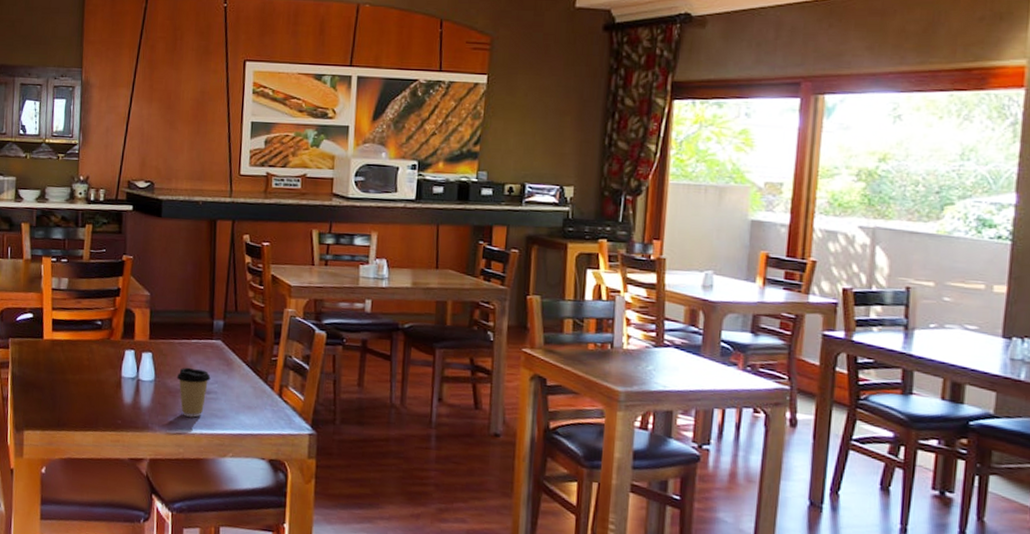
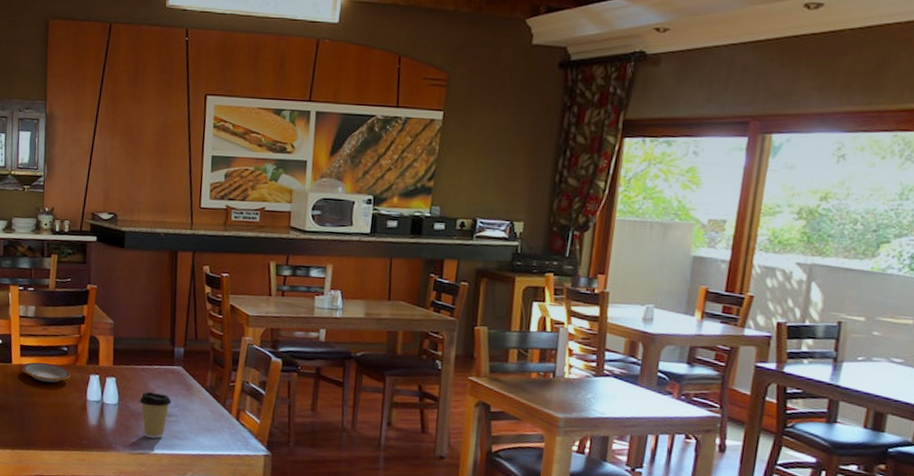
plate: none [53,337,104,359] -> present [21,362,70,383]

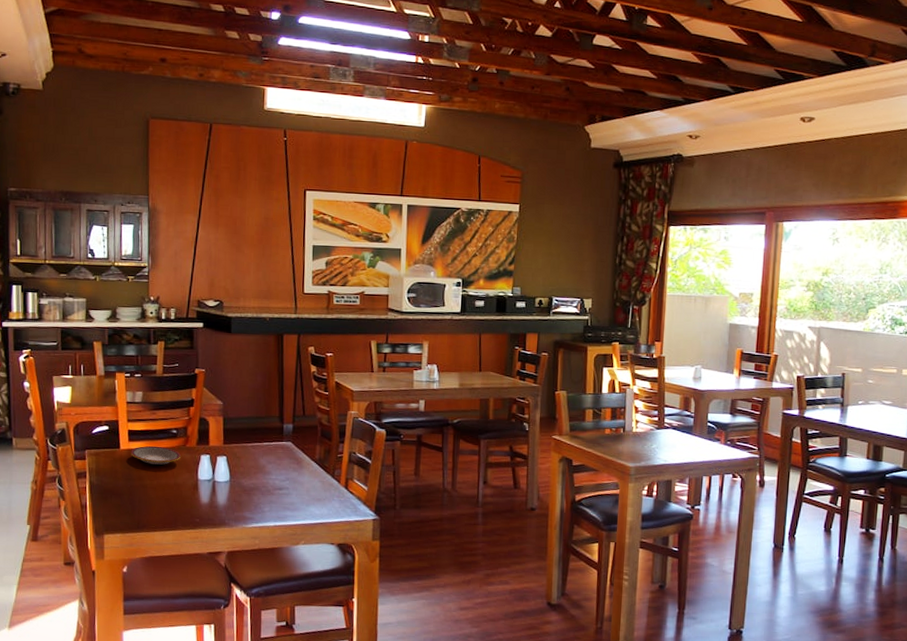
coffee cup: present [139,391,172,439] -> none [250,467,282,512]

